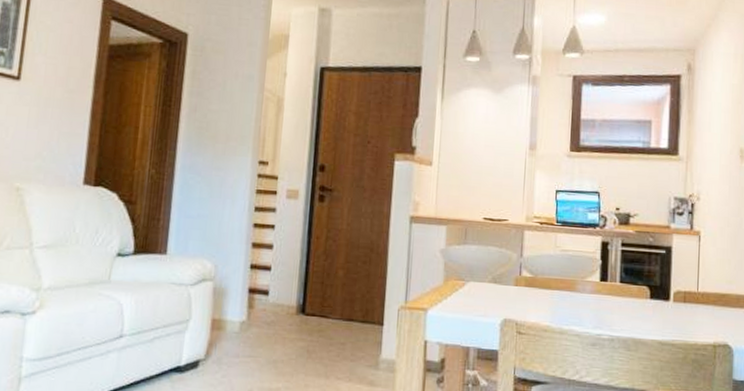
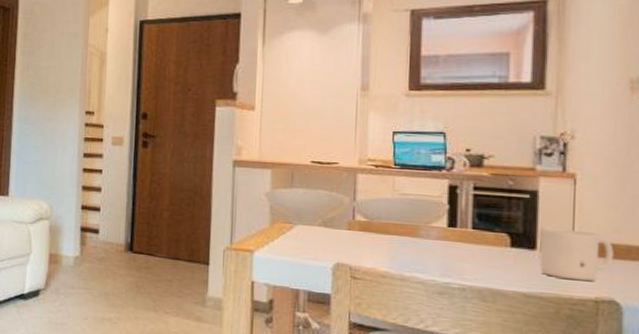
mug: none [671,280,727,328] -> present [538,227,614,282]

